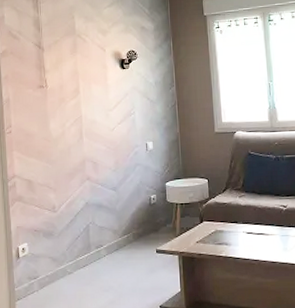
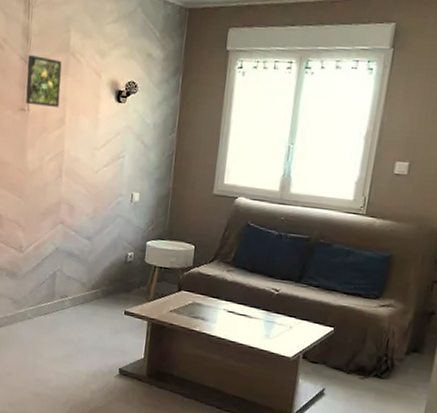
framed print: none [41,41,72,82] -> present [25,55,62,107]

